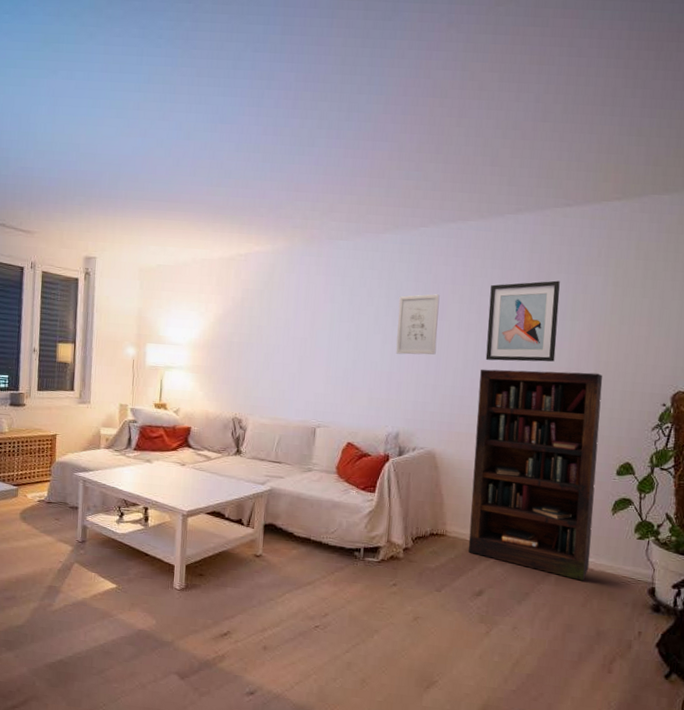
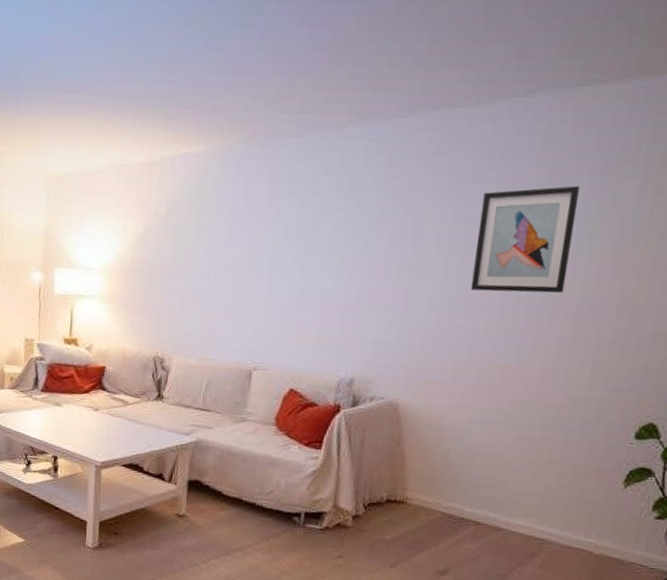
wall art: present [396,294,440,355] -> none [354,205,415,283]
bookcase: present [468,369,603,581] -> none [432,301,628,566]

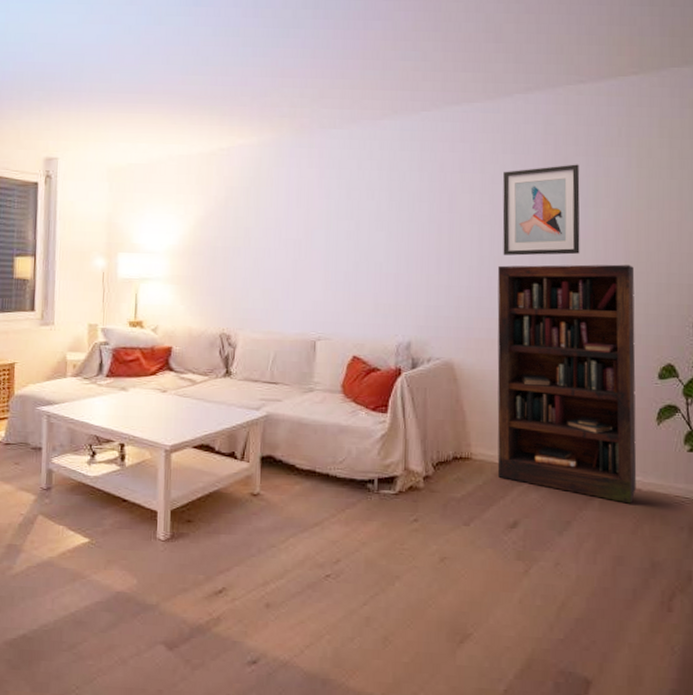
bookcase: none [432,301,628,566] -> present [497,264,637,504]

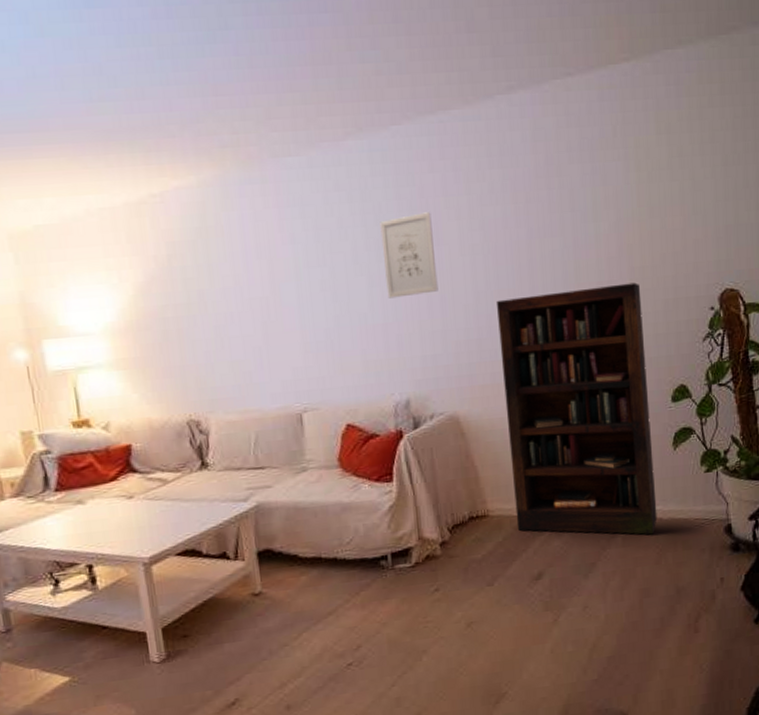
wall art: none [402,184,448,253] -> present [380,212,439,299]
wall art: present [502,164,580,256] -> none [492,173,582,288]

